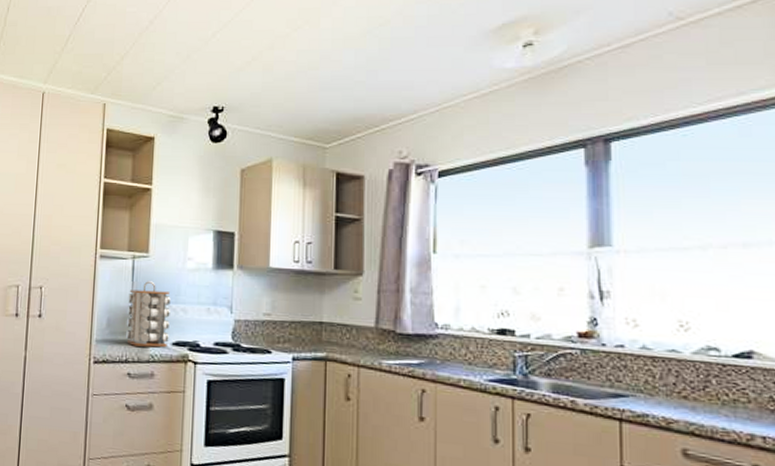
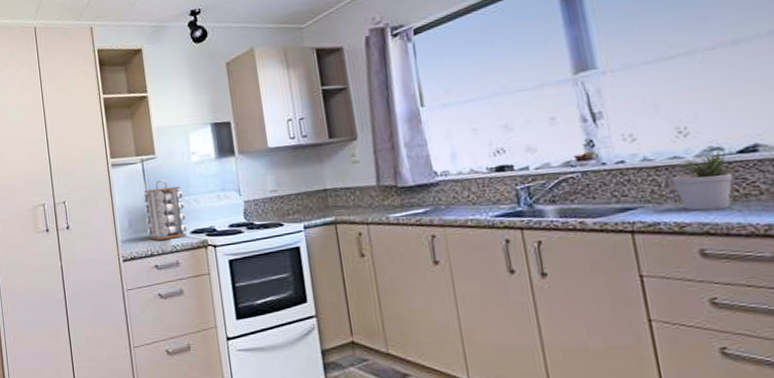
potted plant: none [665,351,729,412] -> present [670,150,736,211]

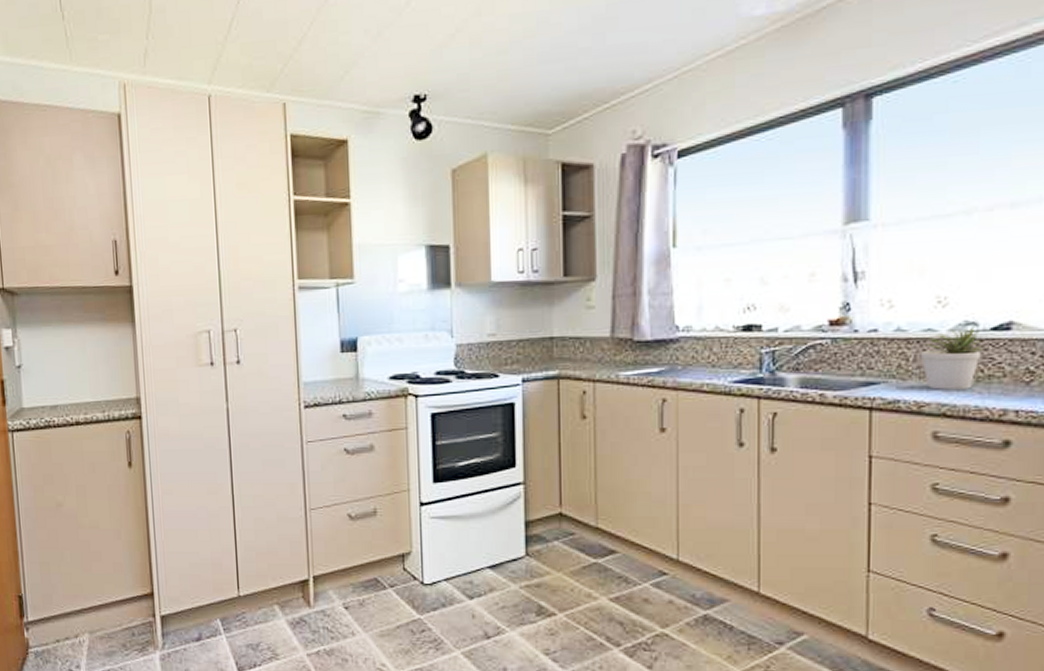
spice rack: present [142,179,187,241] -> none [334,310,385,386]

